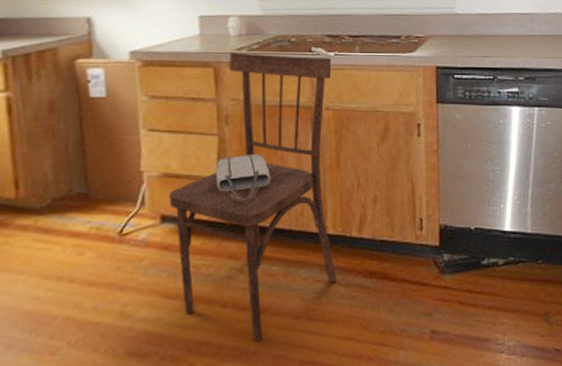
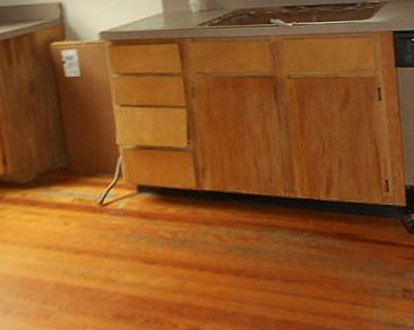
dining chair: present [169,53,337,341] -> none [144,28,307,302]
tote bag: present [216,153,271,202] -> none [186,123,239,170]

